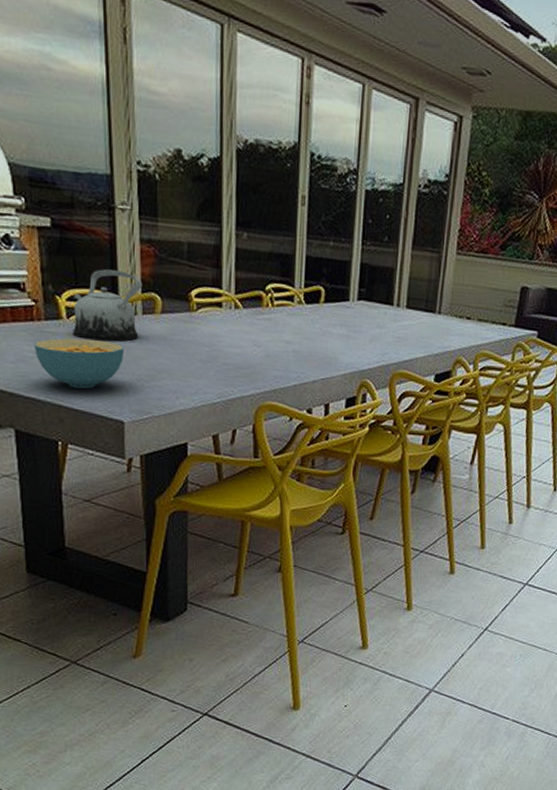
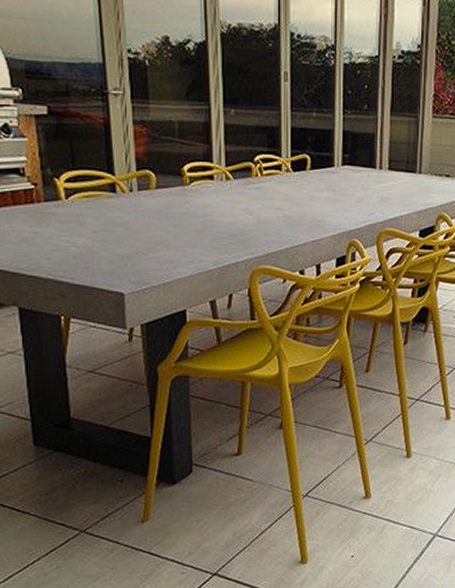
cereal bowl: present [34,338,124,389] -> none [34,217,121,264]
teapot: present [73,269,143,341] -> none [71,151,137,217]

